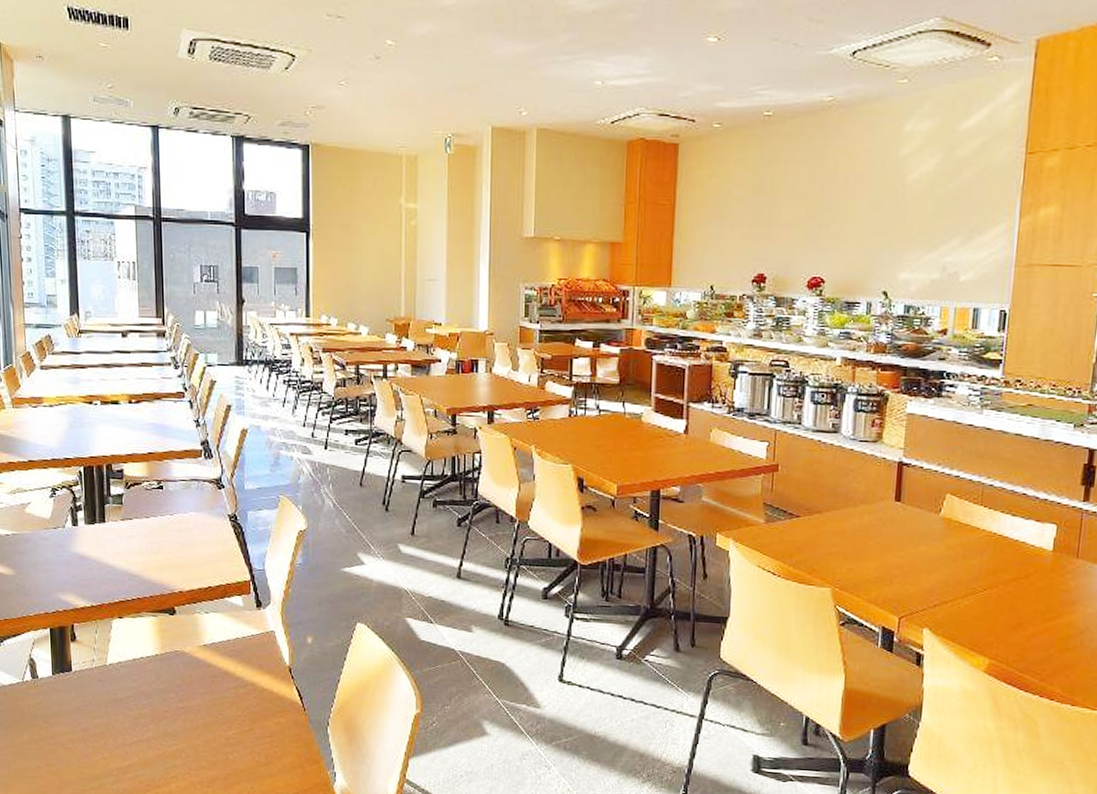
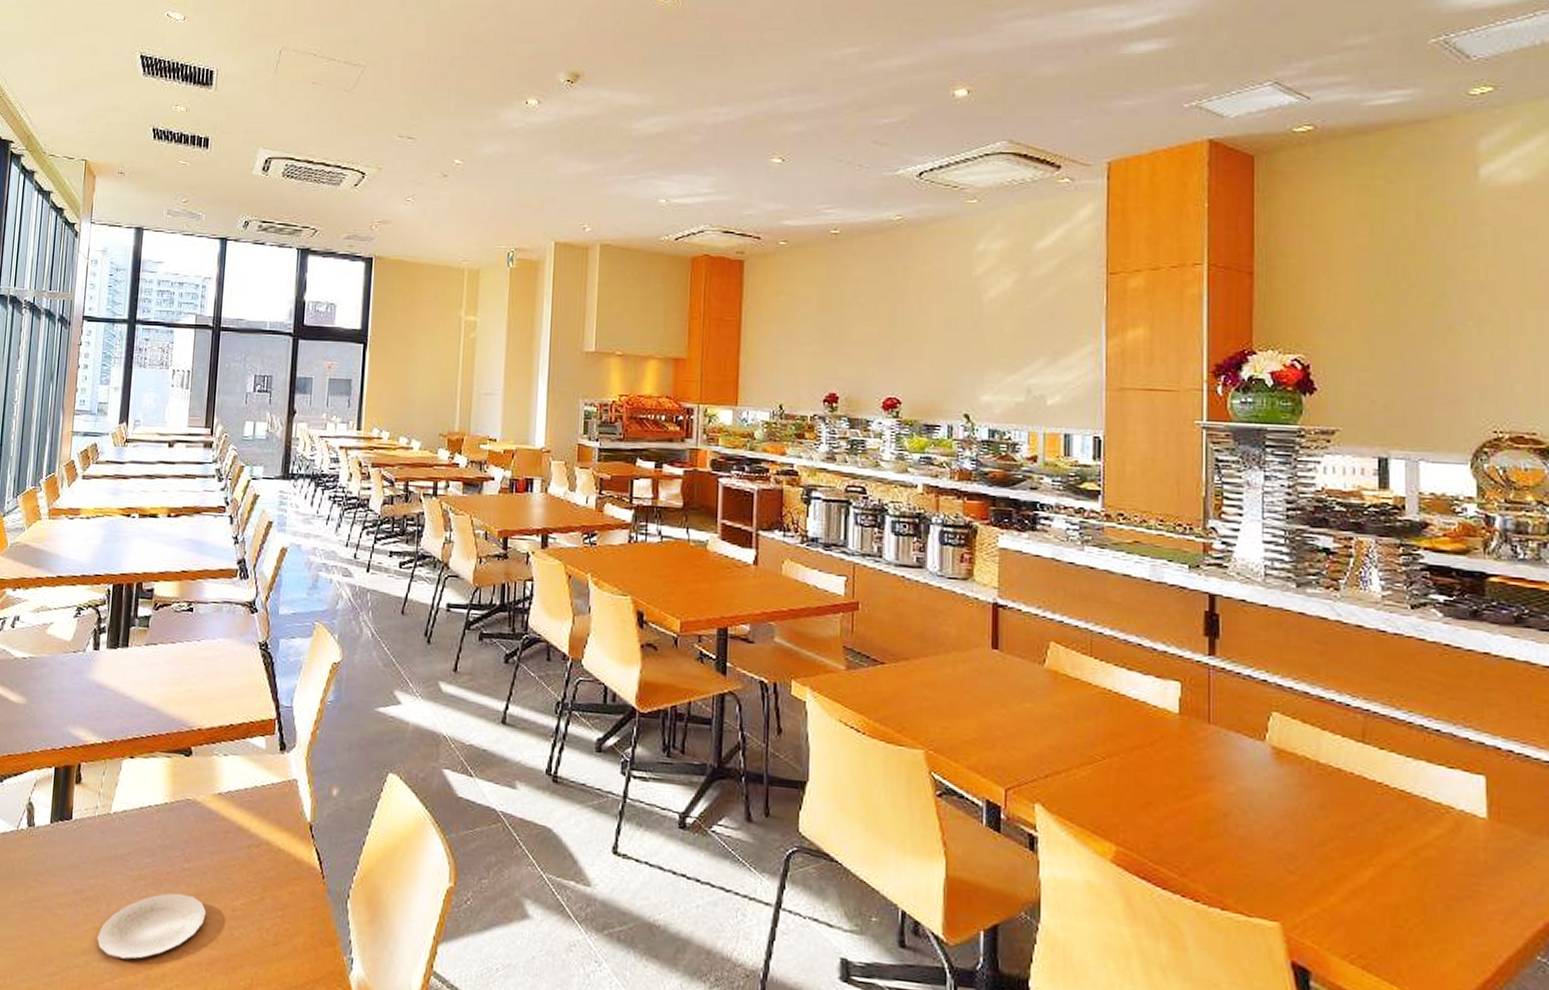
plate: none [108,727,203,781] -> present [97,893,207,960]

